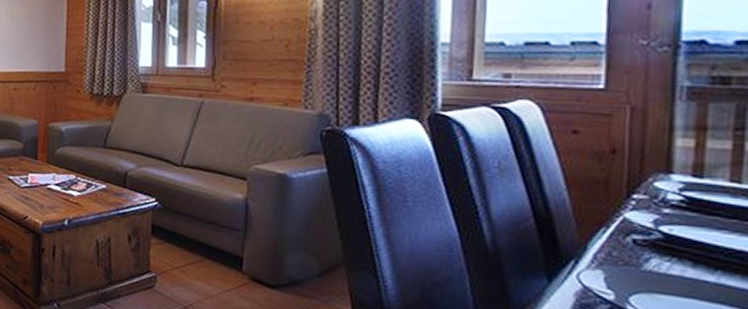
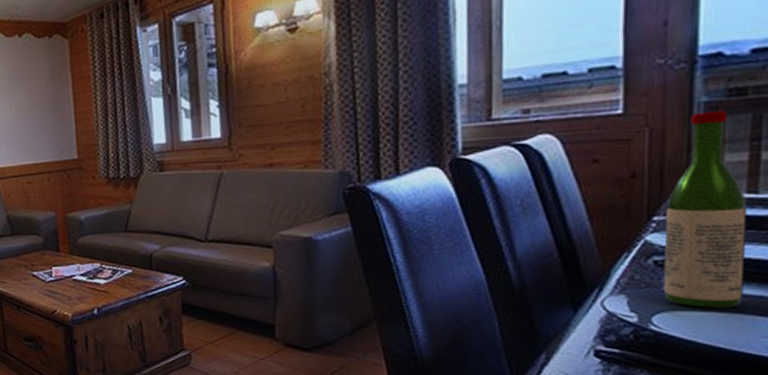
wine bottle: none [641,96,731,298] -> present [663,110,748,308]

